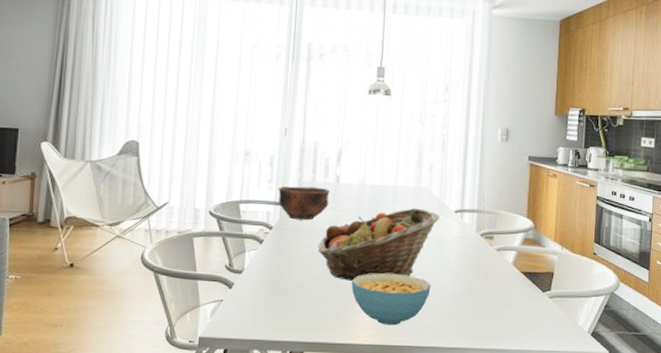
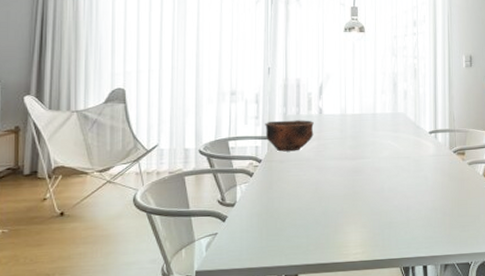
fruit basket: present [318,208,440,281] -> none [306,132,416,204]
cereal bowl: present [351,273,431,326] -> none [339,193,412,242]

